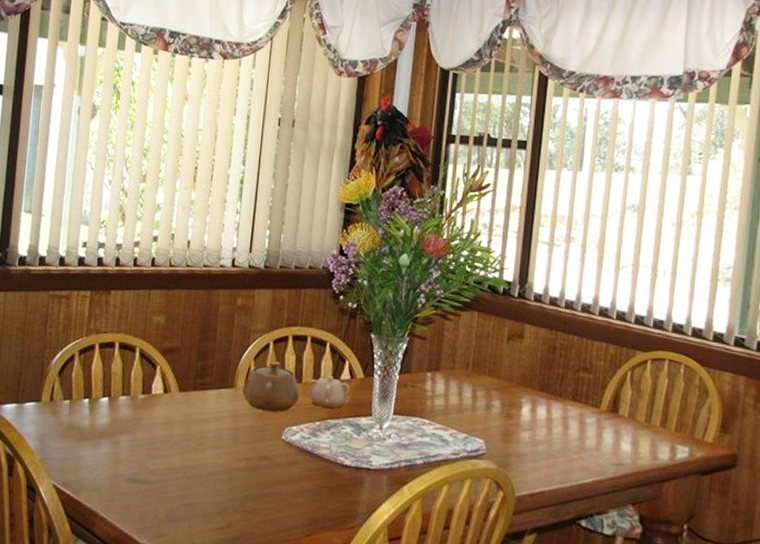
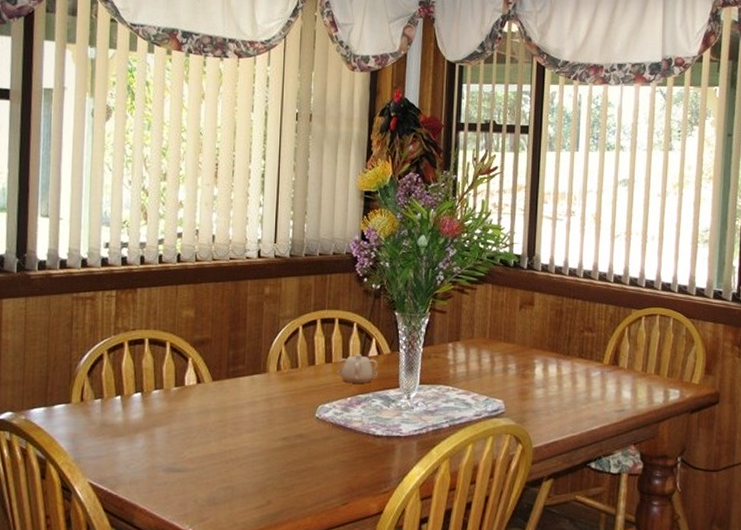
teapot: present [242,361,300,412] -> none [275,344,331,392]

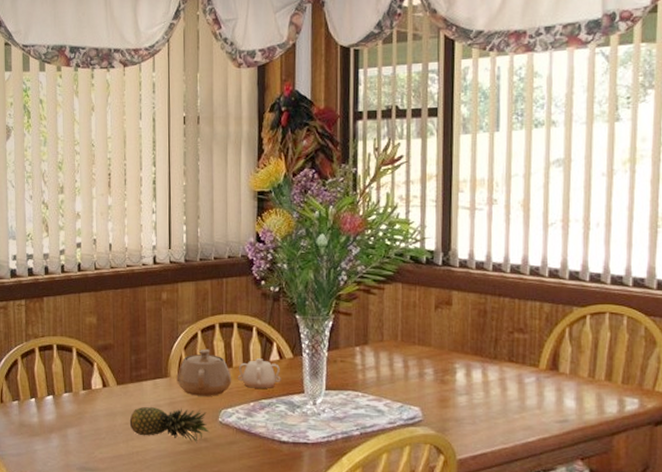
fruit: none [223,404,306,439] -> present [129,407,209,442]
teapot: none [275,344,331,392] -> present [176,349,232,396]

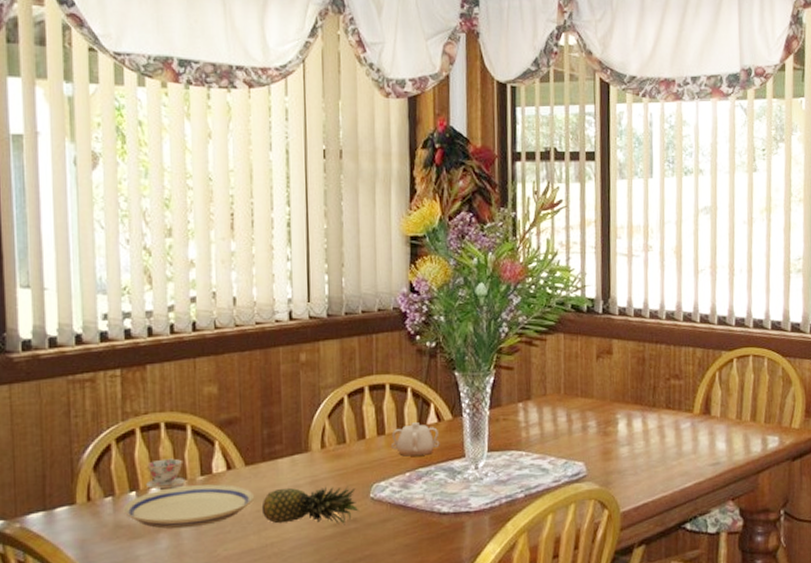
plate: none [26,398,123,432] -> present [123,484,254,529]
teacup: none [43,373,71,398] -> present [146,457,185,489]
teapot: present [176,349,232,396] -> none [319,415,385,471]

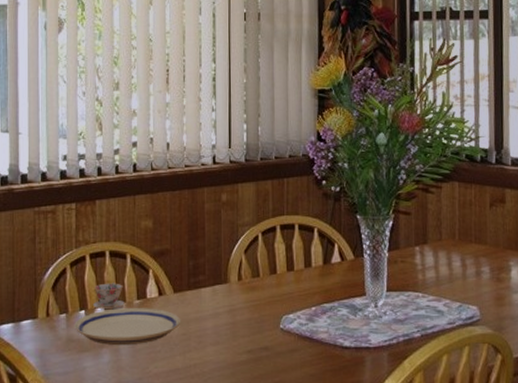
fruit: present [261,486,359,524] -> none [187,315,270,351]
sugar bowl: present [390,422,440,457] -> none [298,261,343,292]

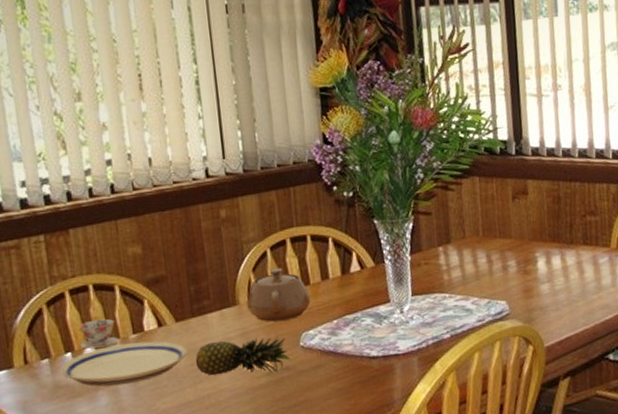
fruit: none [187,315,270,351] -> present [195,336,291,376]
teapot: none [236,252,293,302] -> present [246,267,311,322]

